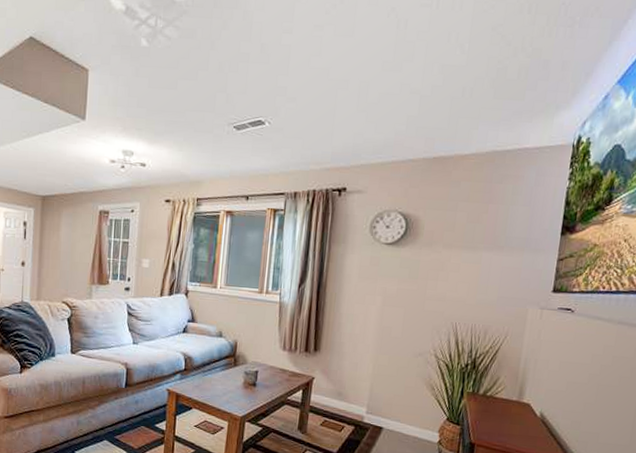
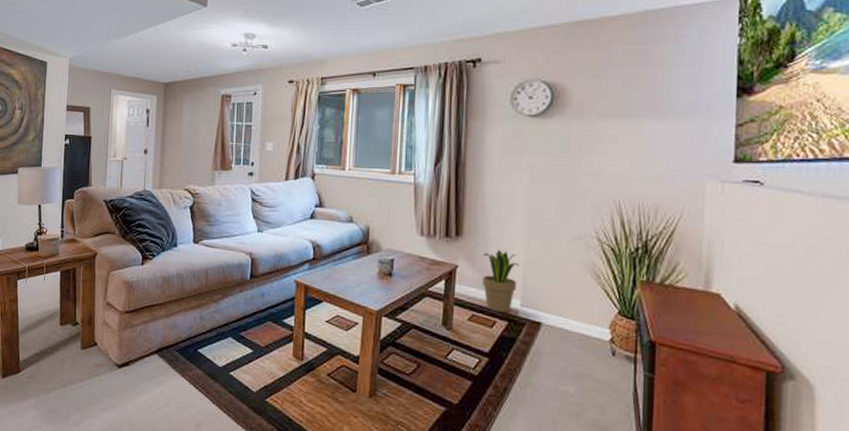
potted plant: none [335,363,368,419] -> present [483,249,519,313]

